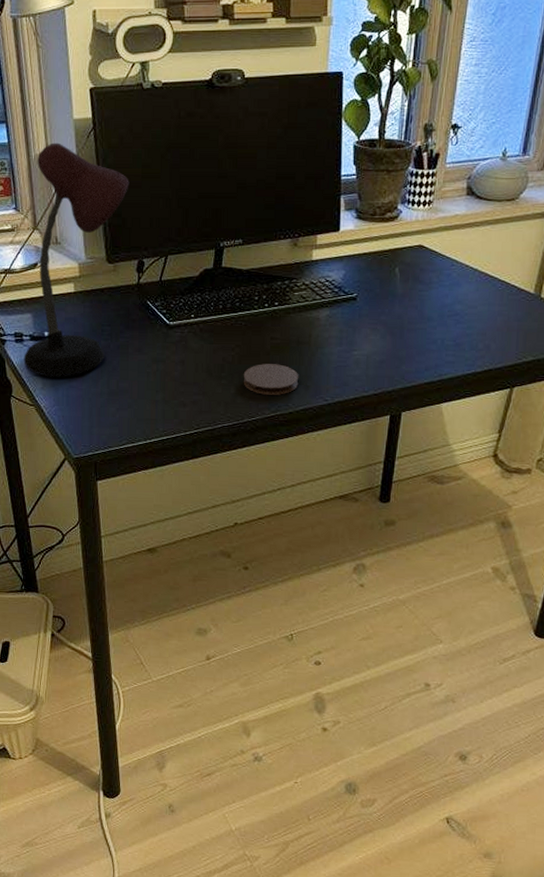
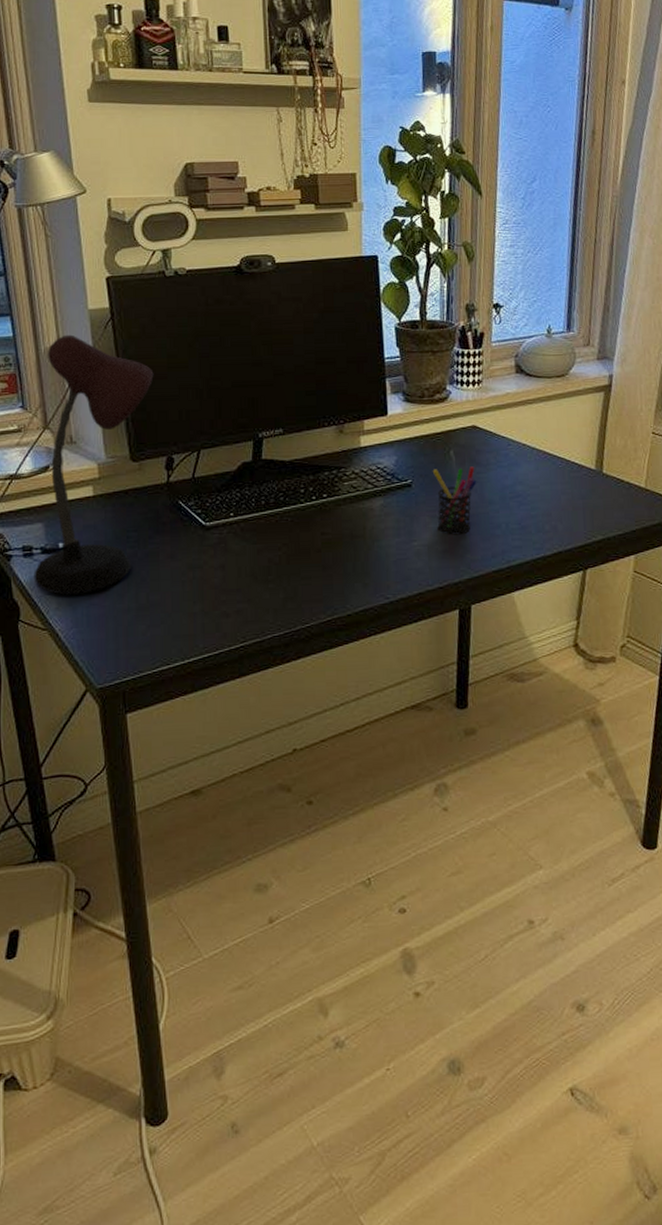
coaster: present [243,364,299,395] -> none [293,561,356,597]
pen holder: none [377,284,418,348] -> present [432,466,477,535]

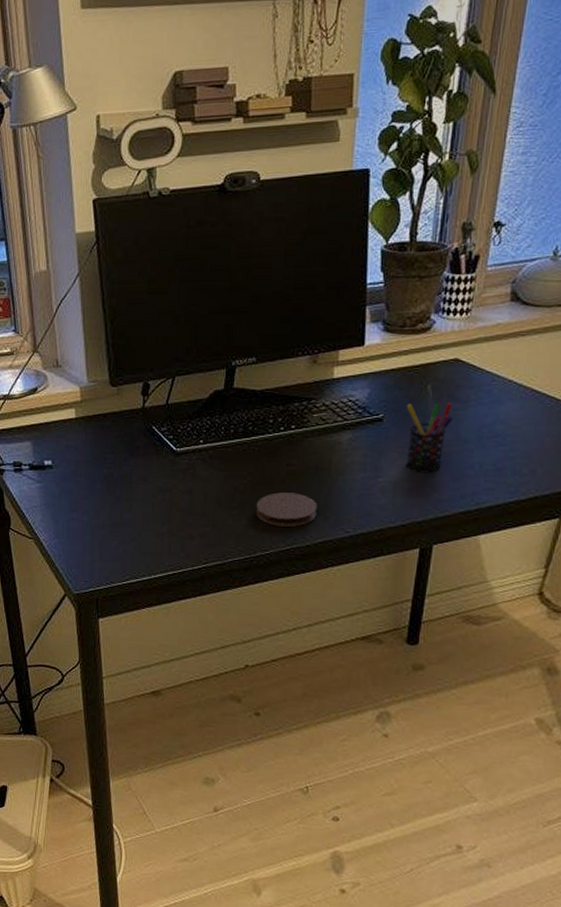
desk lamp: present [34,334,154,595] -> none [22,259,135,509]
coaster: none [293,561,356,597] -> present [256,492,318,527]

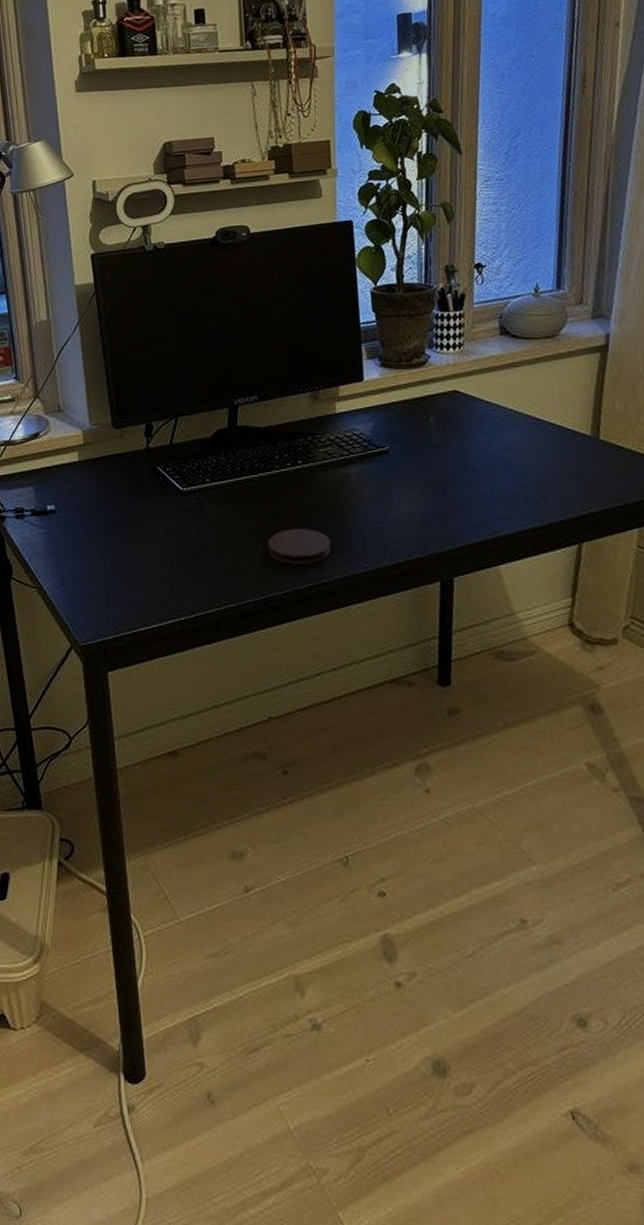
pen holder: present [405,402,453,473] -> none [410,432,459,504]

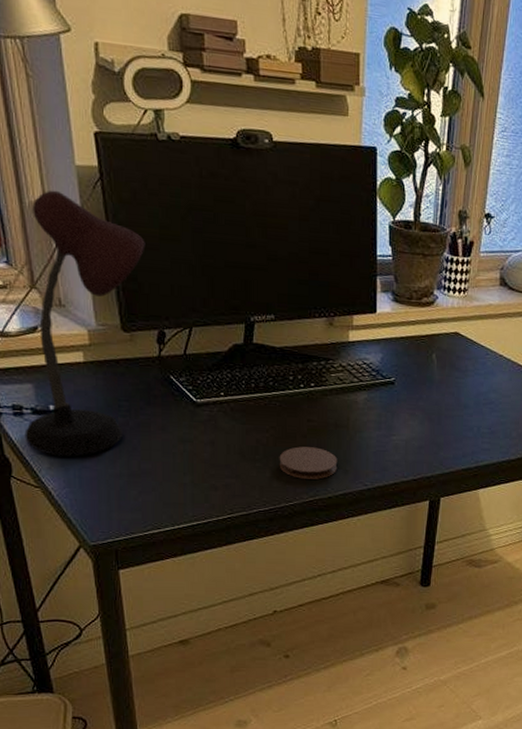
desk lamp: none [24,309,134,555] -> present [24,190,145,457]

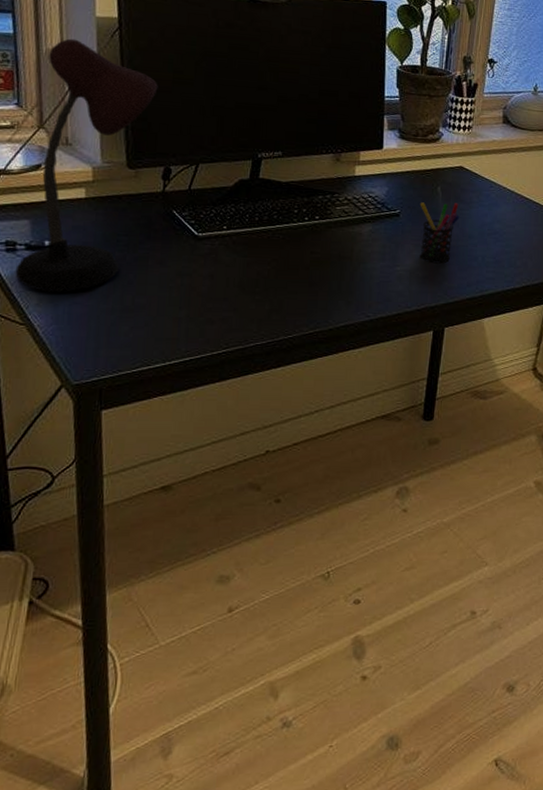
coaster: present [279,446,338,480] -> none [279,278,340,311]
pen holder: none [414,370,455,434] -> present [419,202,460,264]

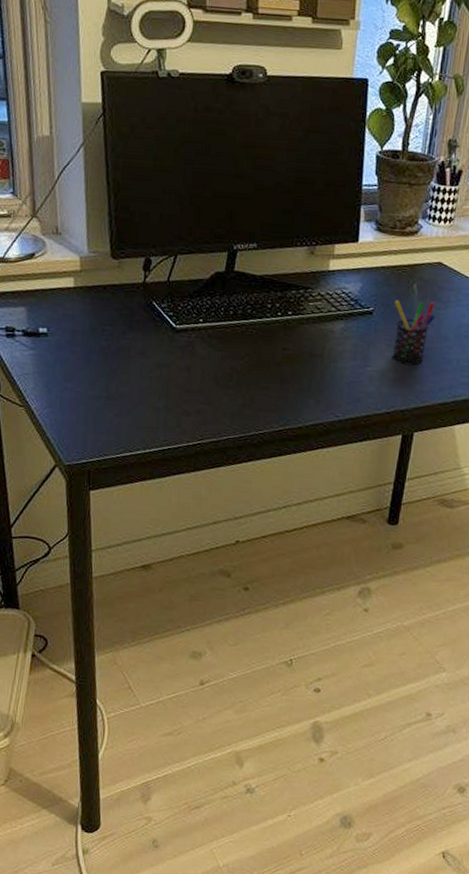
desk lamp: present [15,38,158,292] -> none [14,126,140,378]

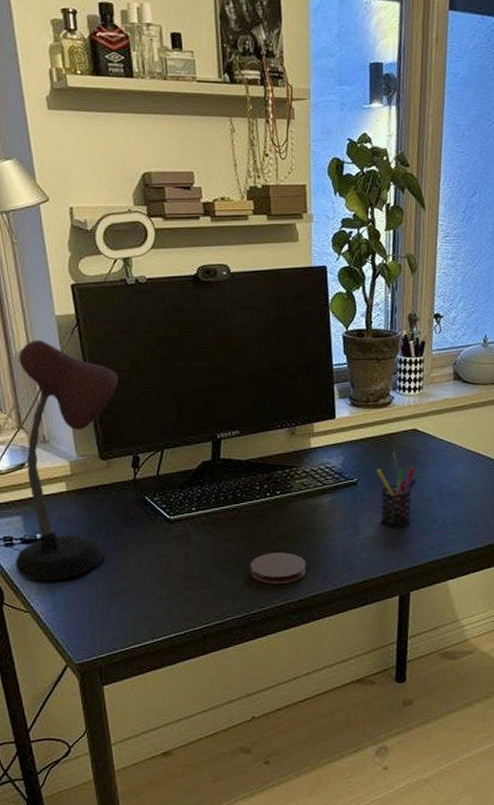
desk lamp: none [14,126,140,378] -> present [15,339,119,581]
coaster: none [251,375,310,409] -> present [250,552,307,584]

